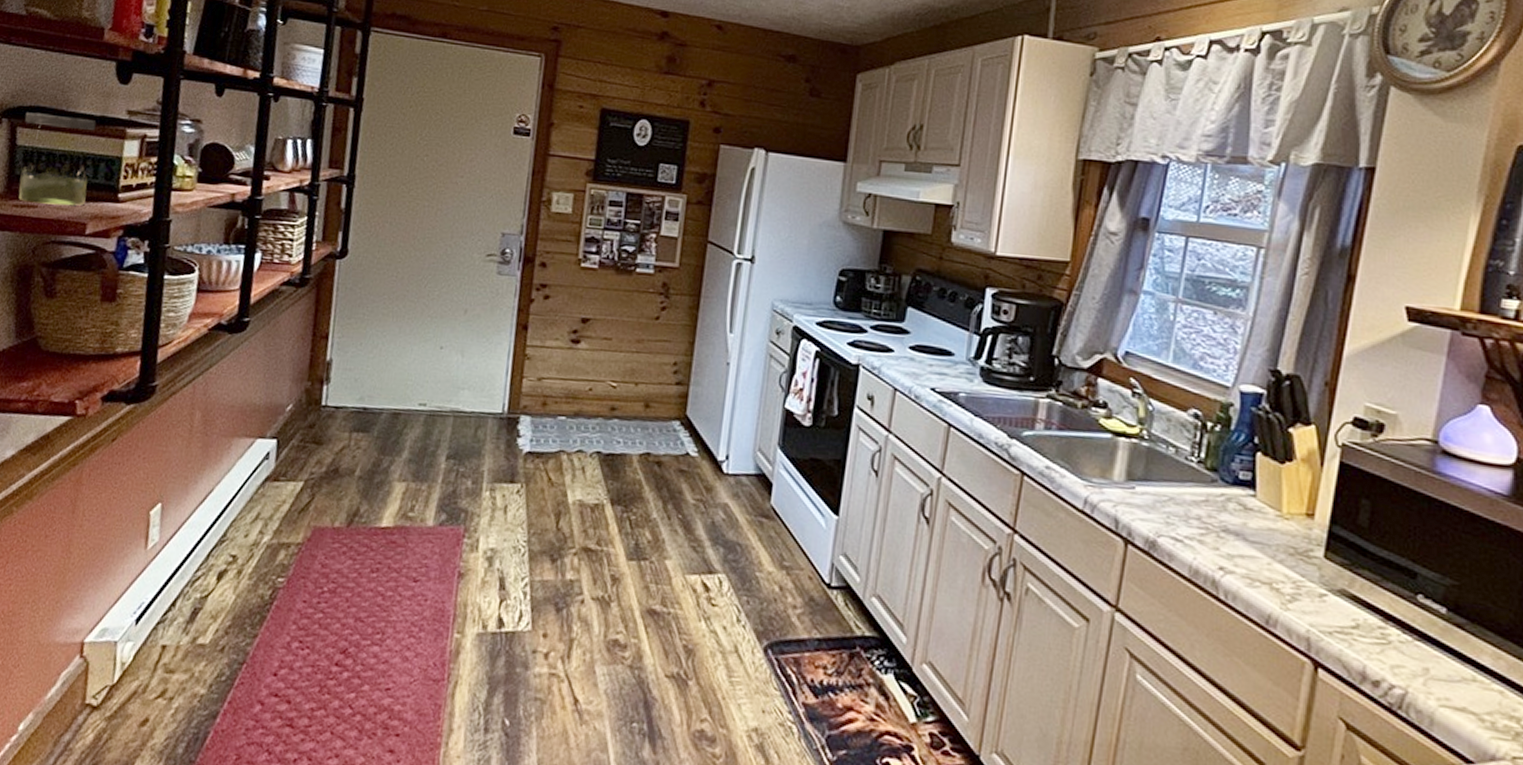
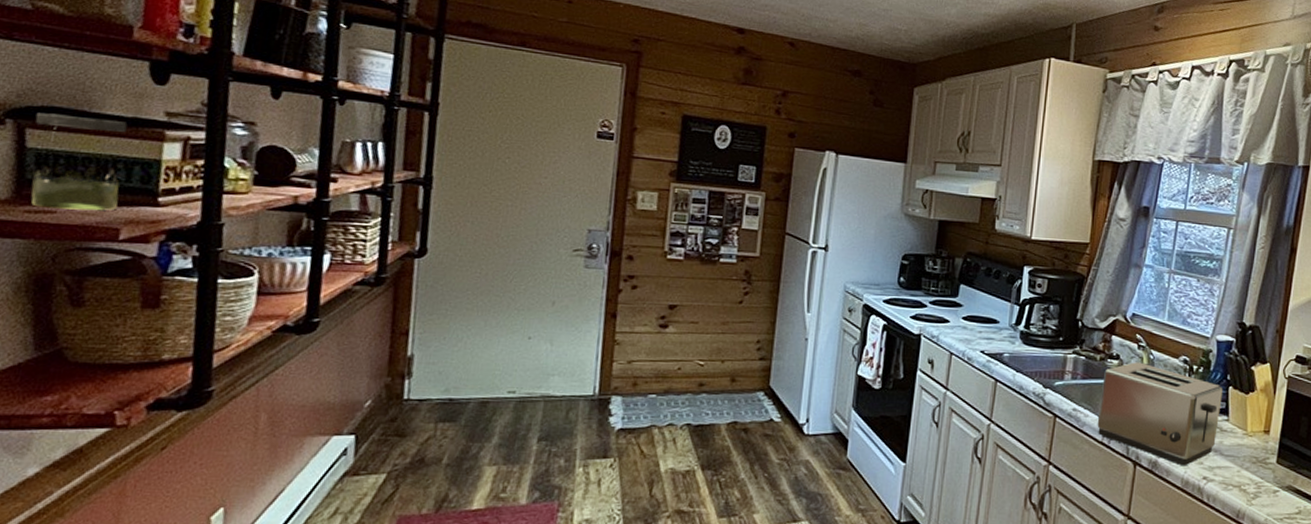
toaster: none [1076,412,1249,551] -> present [1097,362,1223,466]

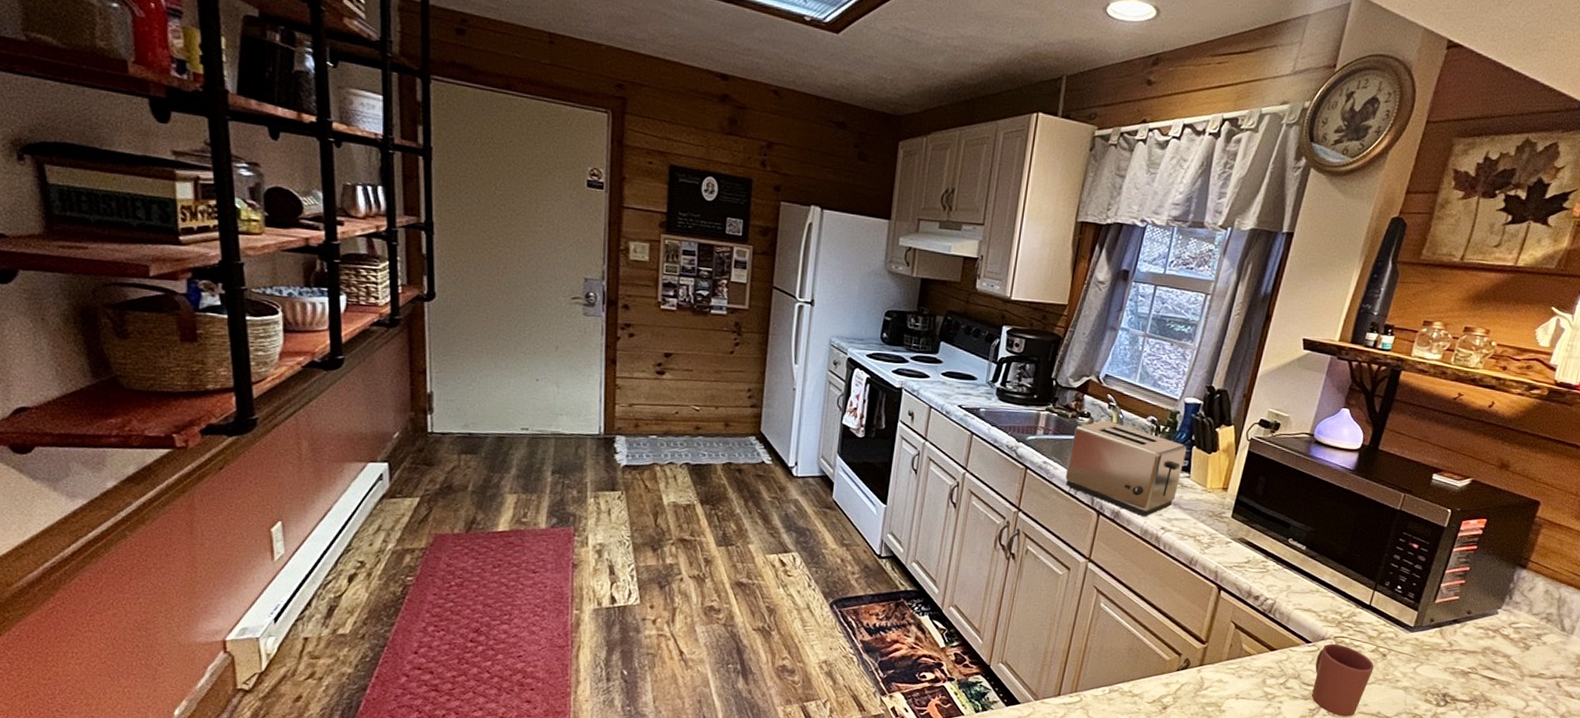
jar: present [30,112,128,211] -> none [51,149,142,248]

